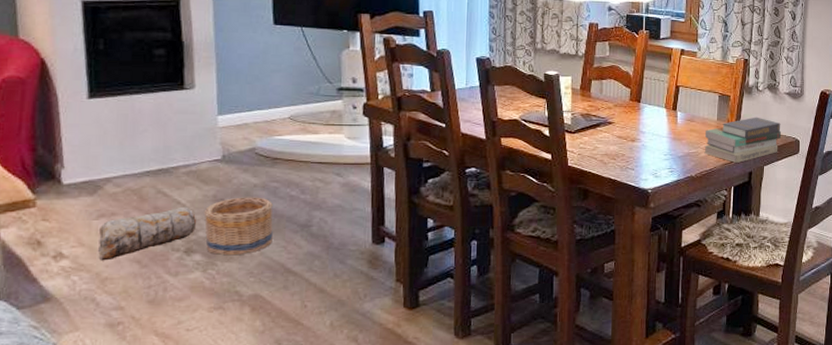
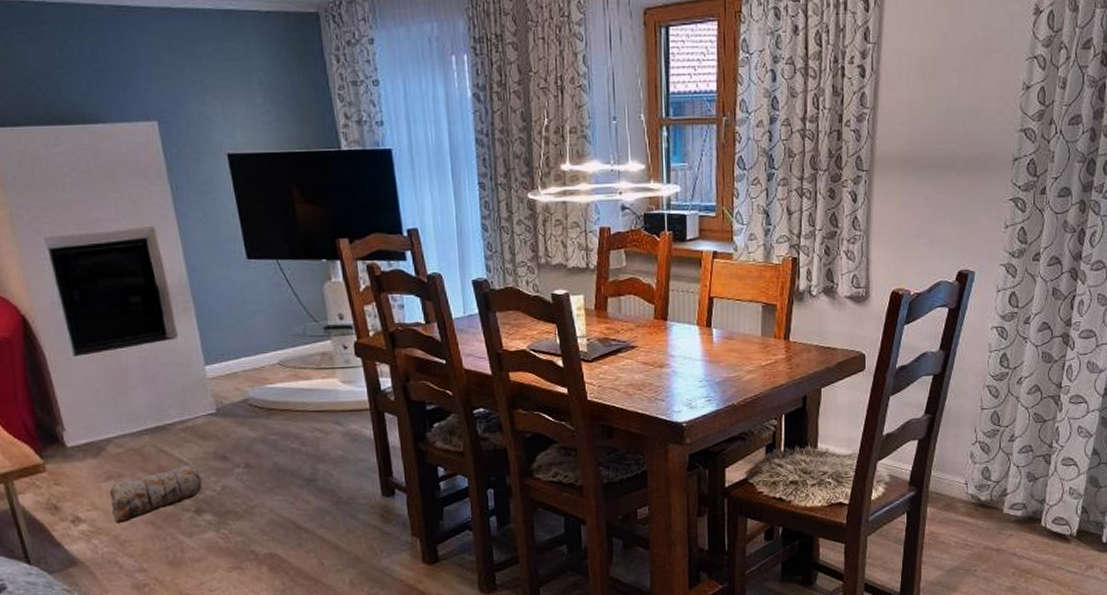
basket: present [203,197,273,256] -> none [207,451,280,514]
books: present [704,117,782,163] -> none [747,328,843,386]

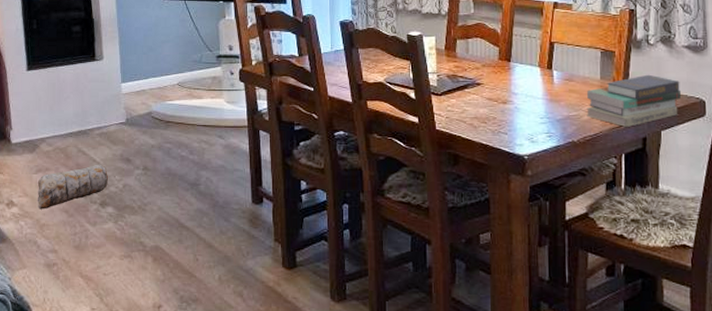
books: none [747,328,843,386] -> present [586,74,682,127]

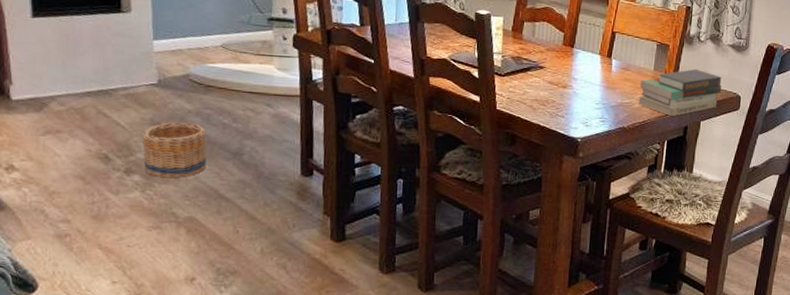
decorative log: present [37,164,109,210] -> none [45,128,136,176]
basket: none [113,156,168,210] -> present [141,122,207,179]

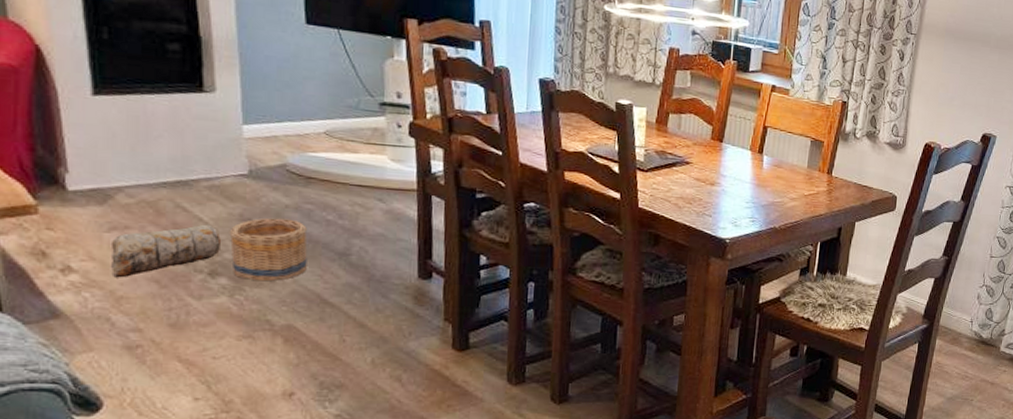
decorative log: none [45,128,136,176] -> present [110,224,222,278]
books: present [638,68,722,116] -> none [790,167,878,217]

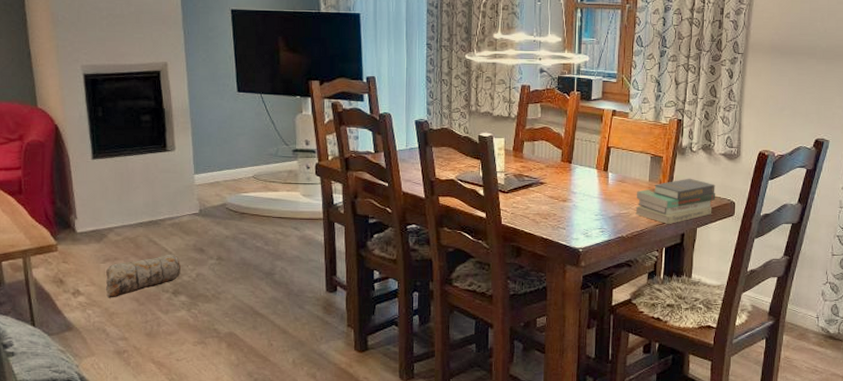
basket: present [229,218,308,282] -> none [186,247,243,298]
books: none [790,167,878,217] -> present [635,178,716,224]

